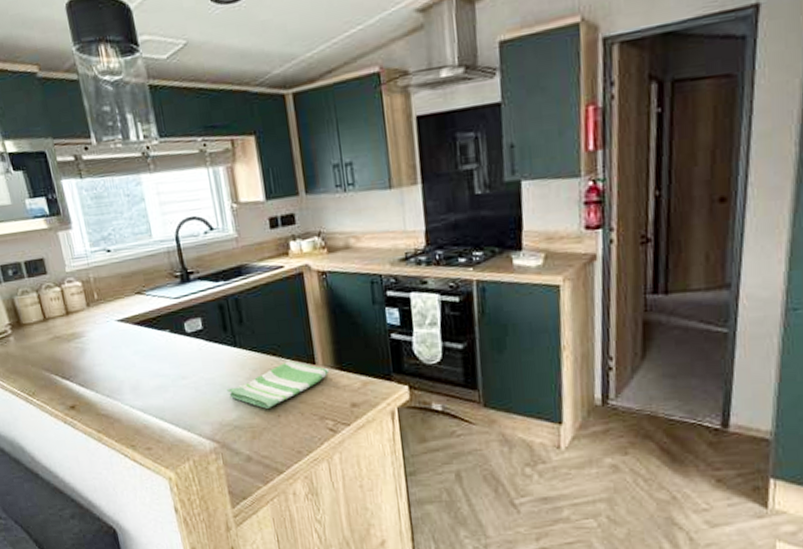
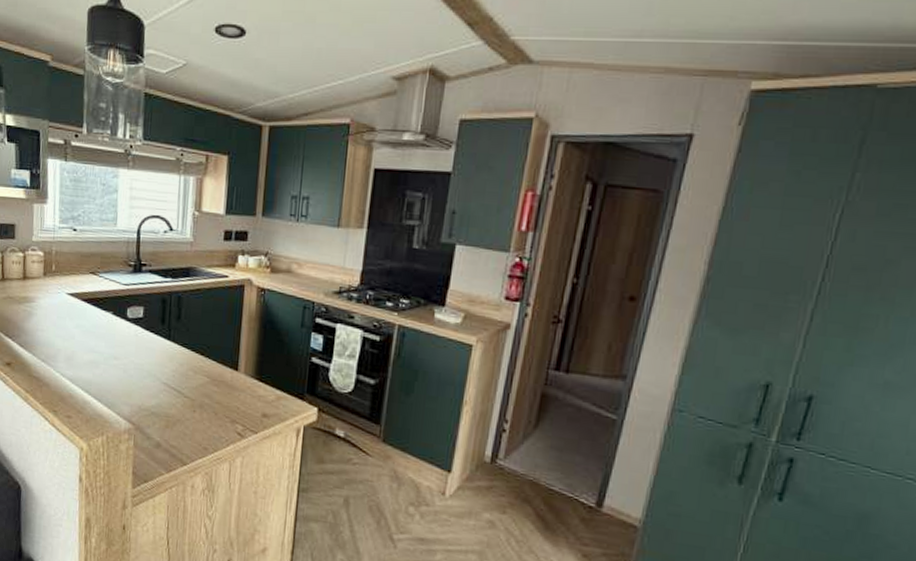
dish towel: present [227,361,330,409] -> none [152,362,250,403]

